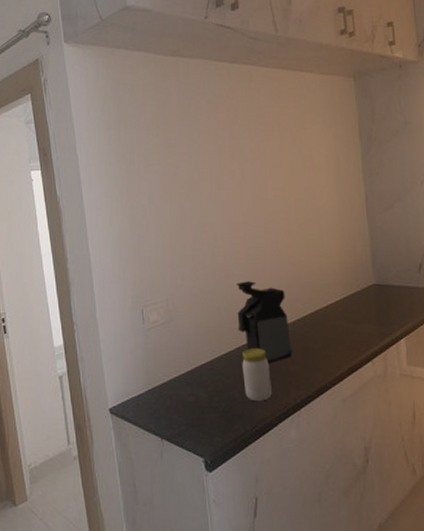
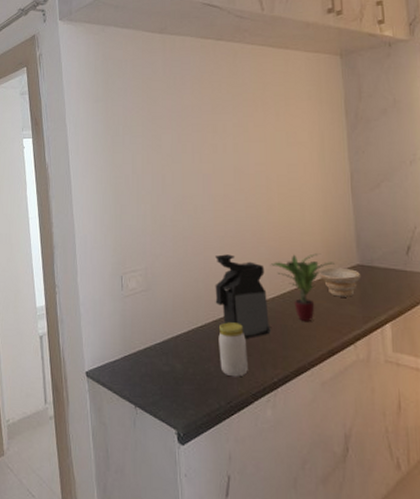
potted plant: none [290,275,352,342] -> present [270,253,335,321]
bowl: none [338,288,378,317] -> present [319,267,361,297]

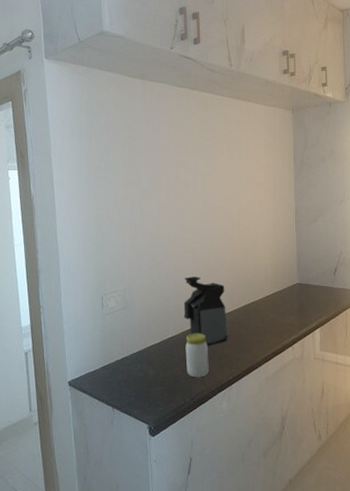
potted plant: present [270,253,335,321] -> none [229,275,280,330]
bowl: present [319,267,361,297] -> none [268,286,300,309]

